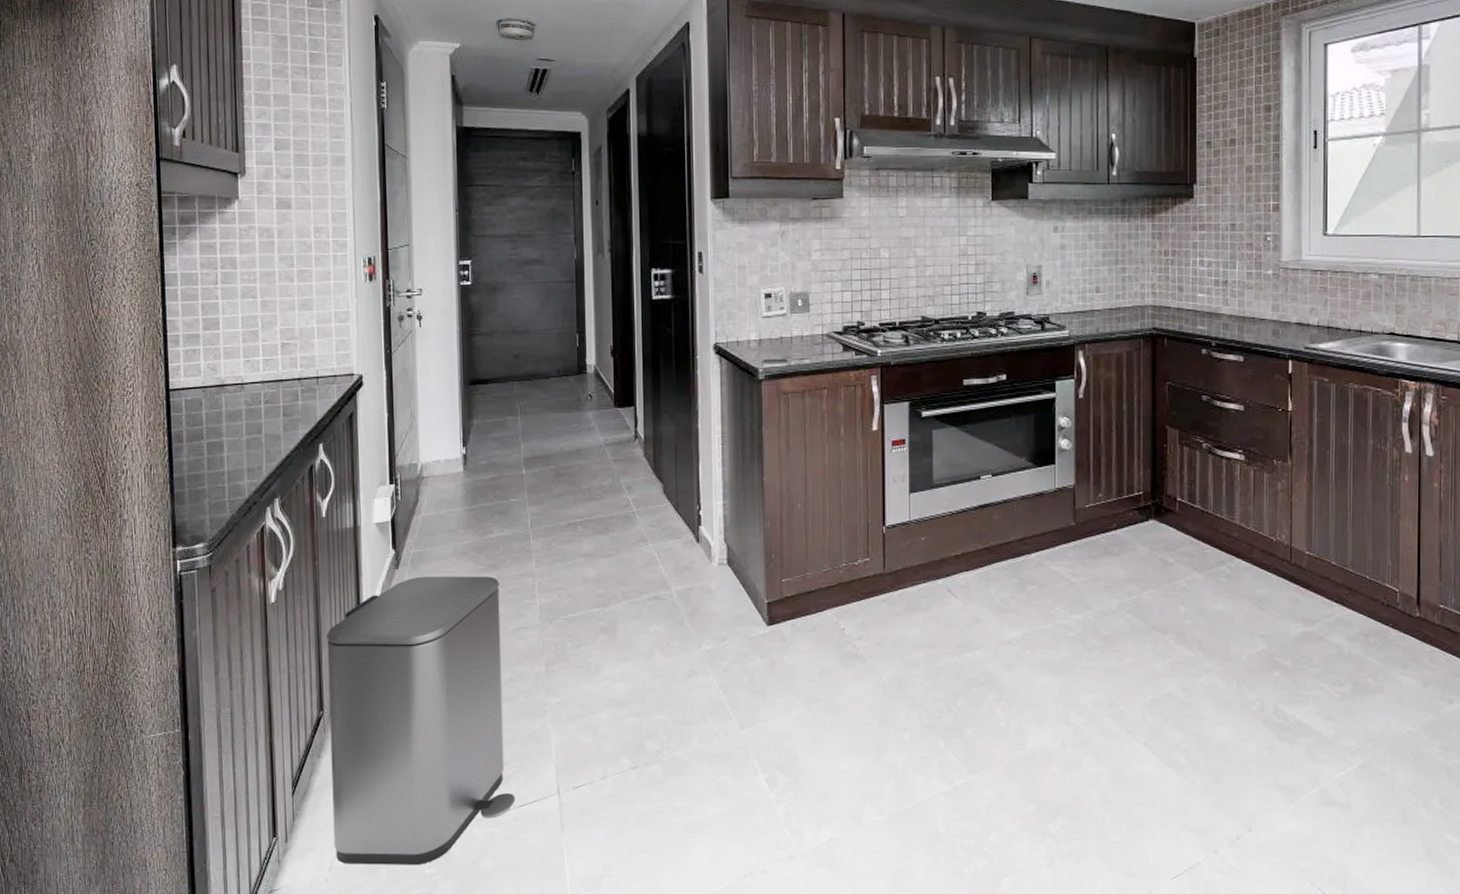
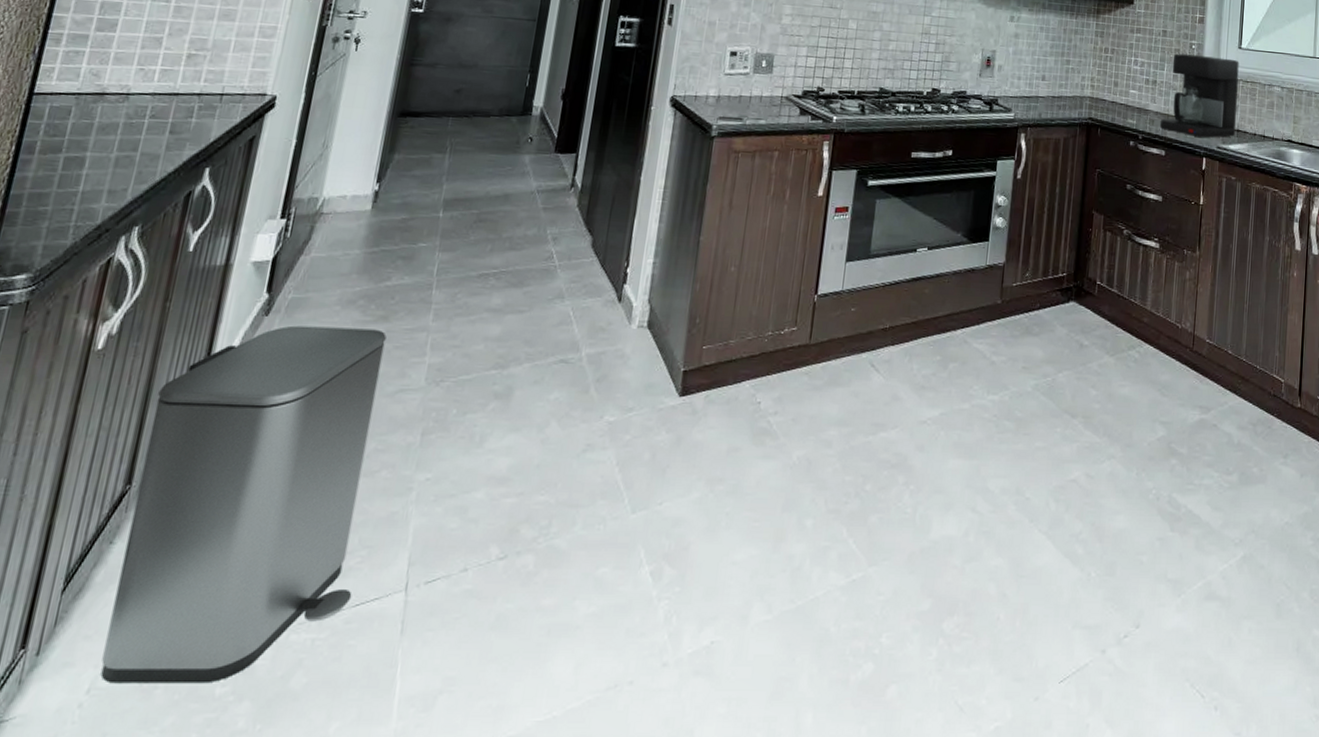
coffee maker: none [1235,248,1325,339] -> present [1159,53,1239,138]

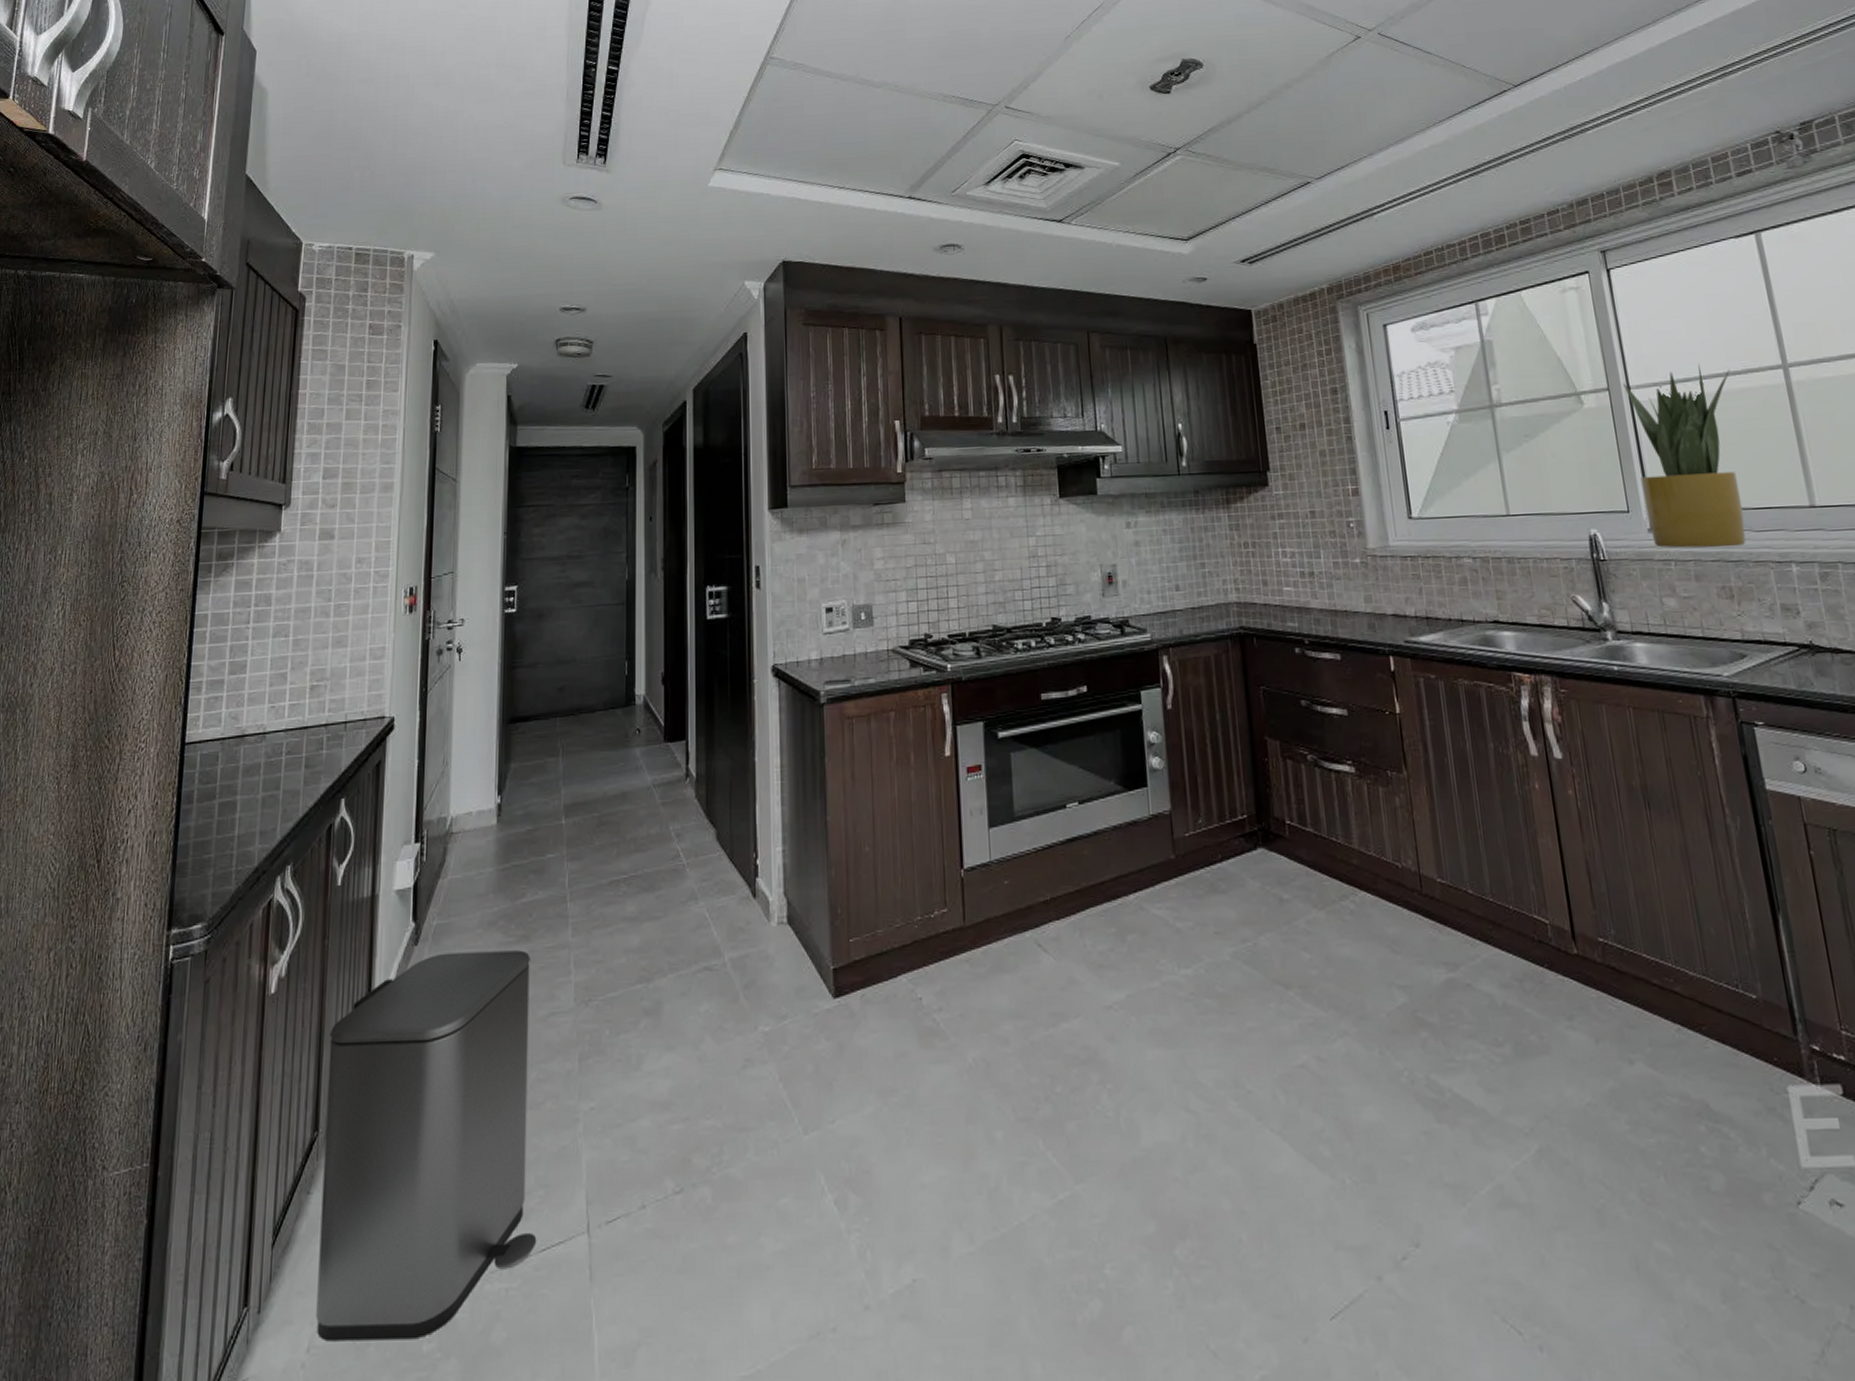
coffee maker: present [1159,53,1239,138] -> none [1327,532,1424,633]

